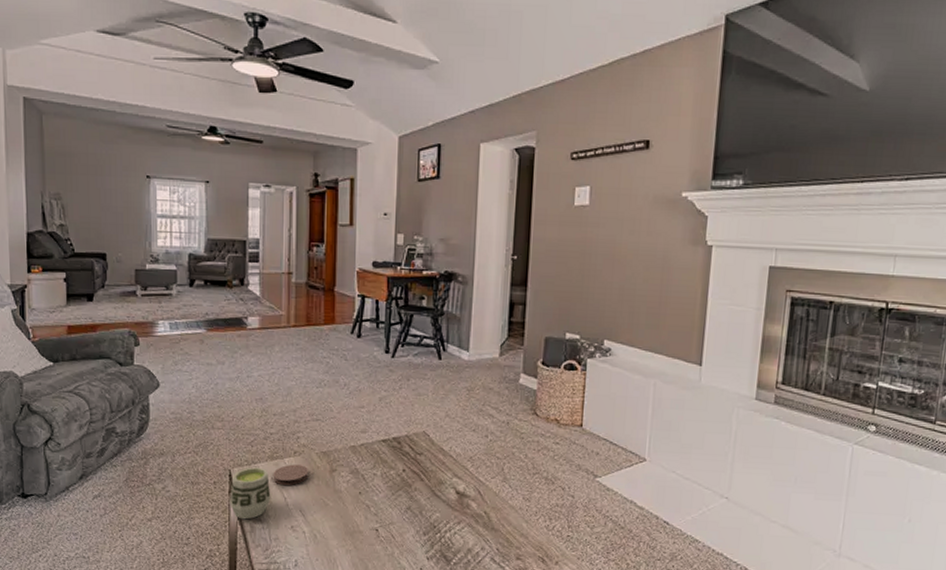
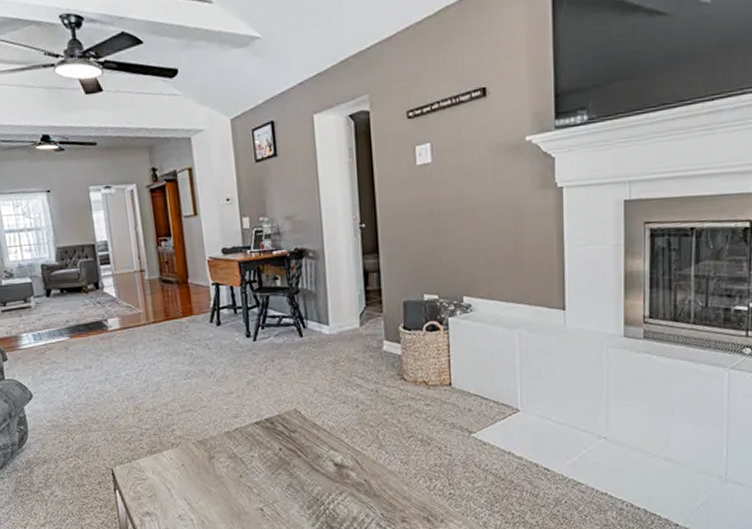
cup: present [230,467,271,520] -> none [115,463,156,515]
coaster: present [273,464,309,486] -> none [153,456,189,478]

